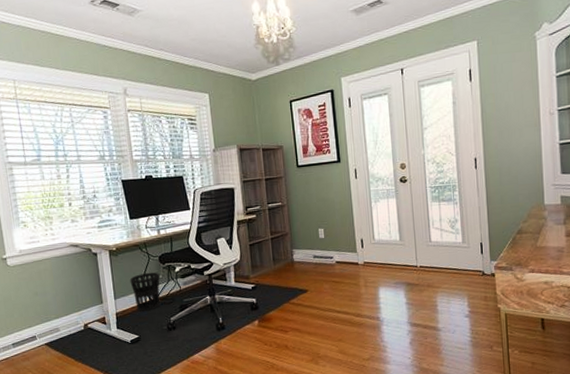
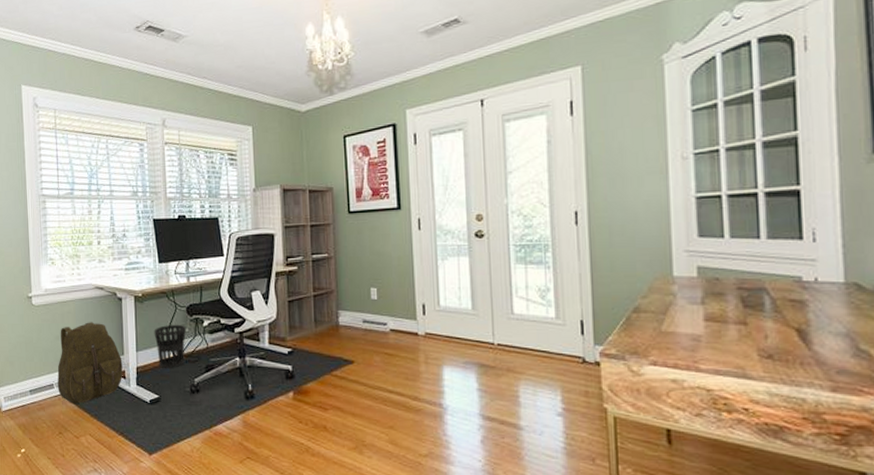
backpack: none [38,277,104,351] -> present [57,322,123,404]

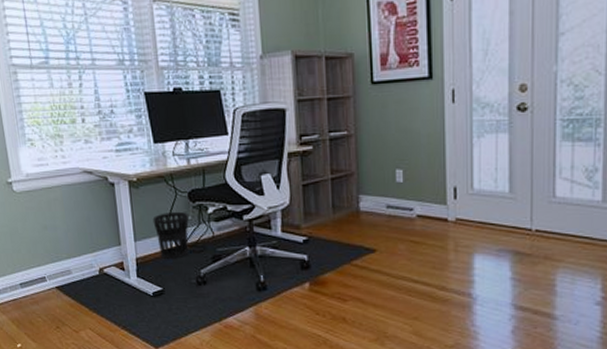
backpack: present [57,322,123,404] -> none [47,210,122,297]

